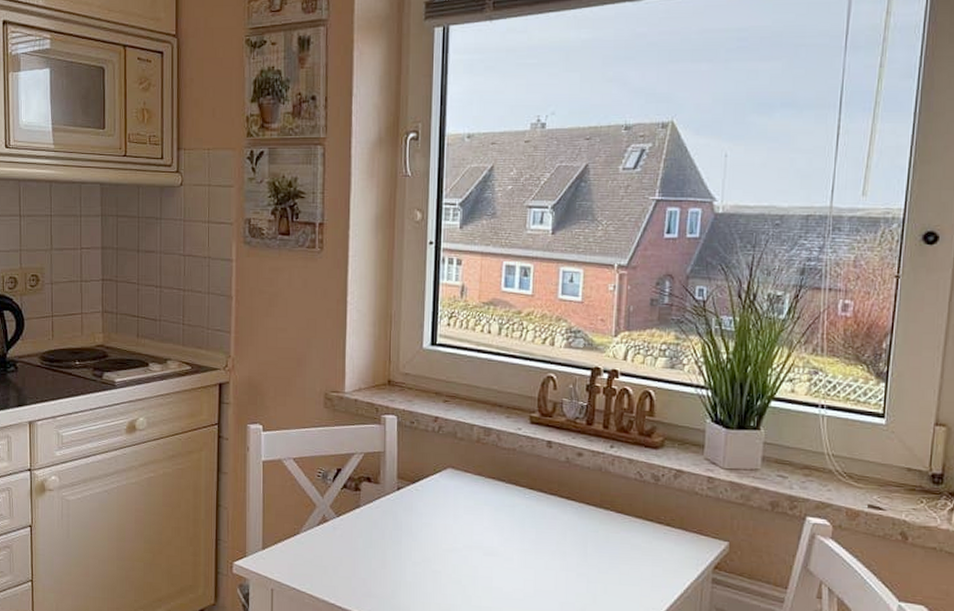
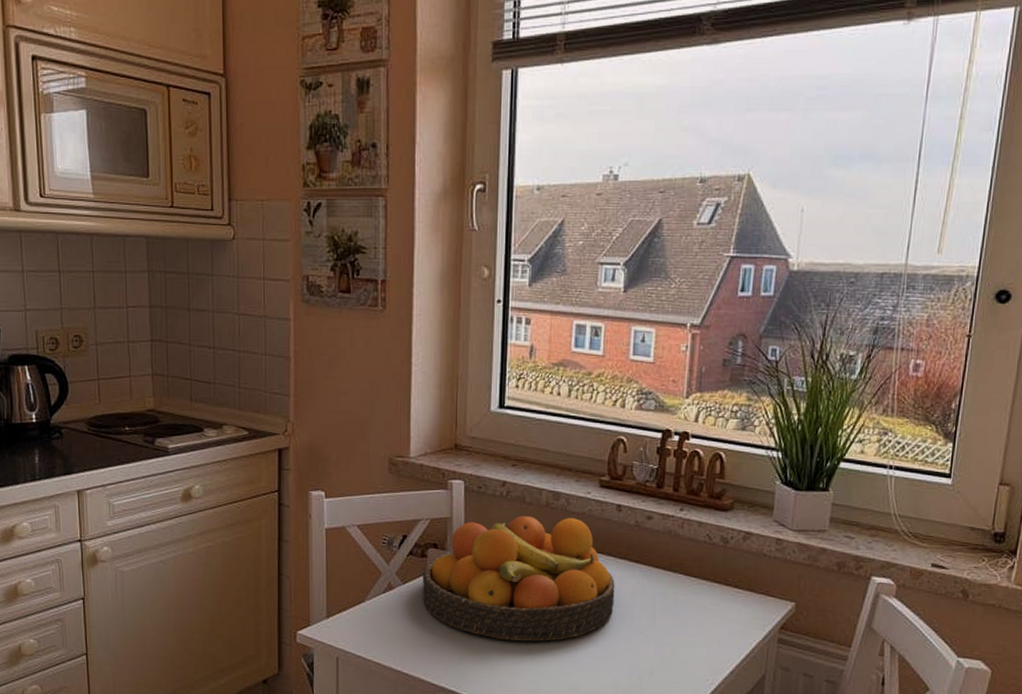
fruit bowl: none [355,450,546,577] -> present [422,515,615,642]

